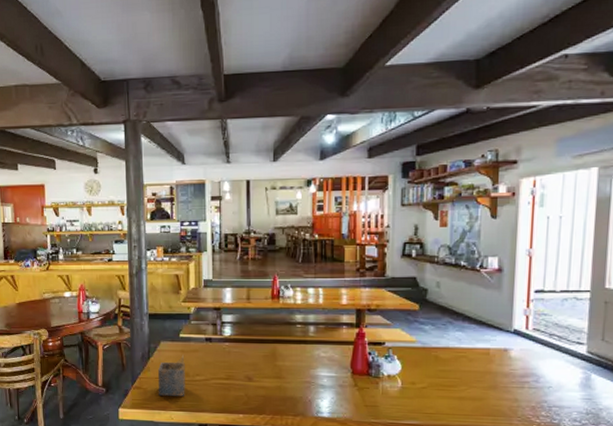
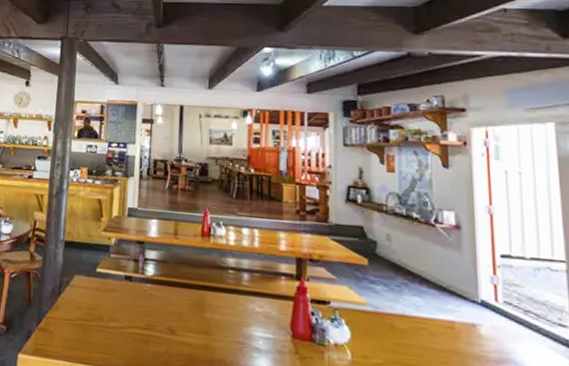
napkin holder: present [157,355,185,396] -> none [65,294,100,346]

